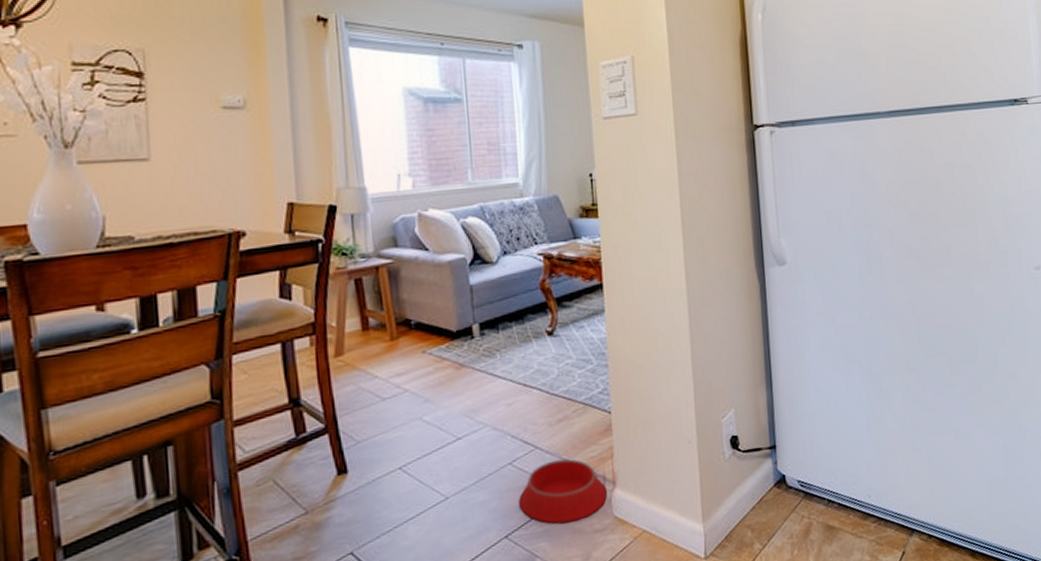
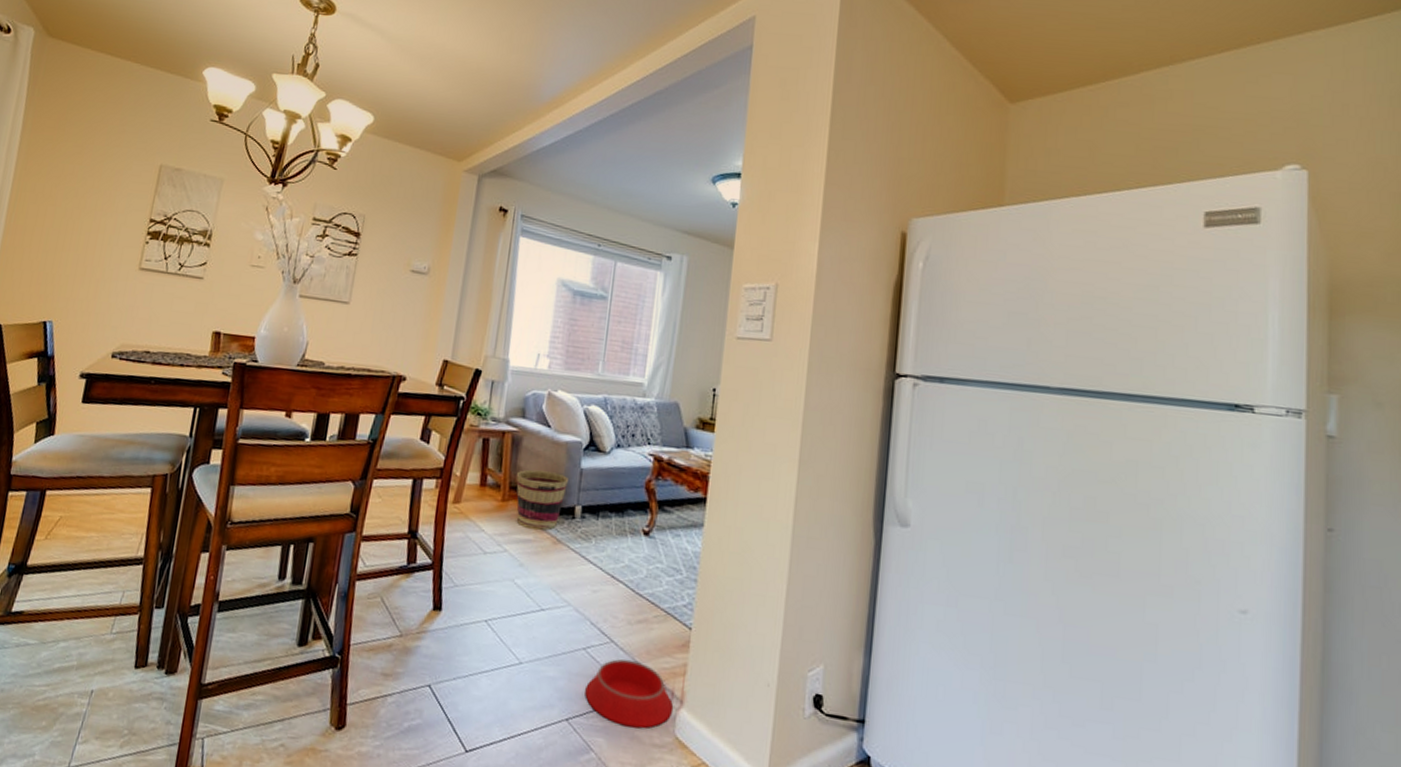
basket: none [402,296,460,363] -> present [516,469,568,532]

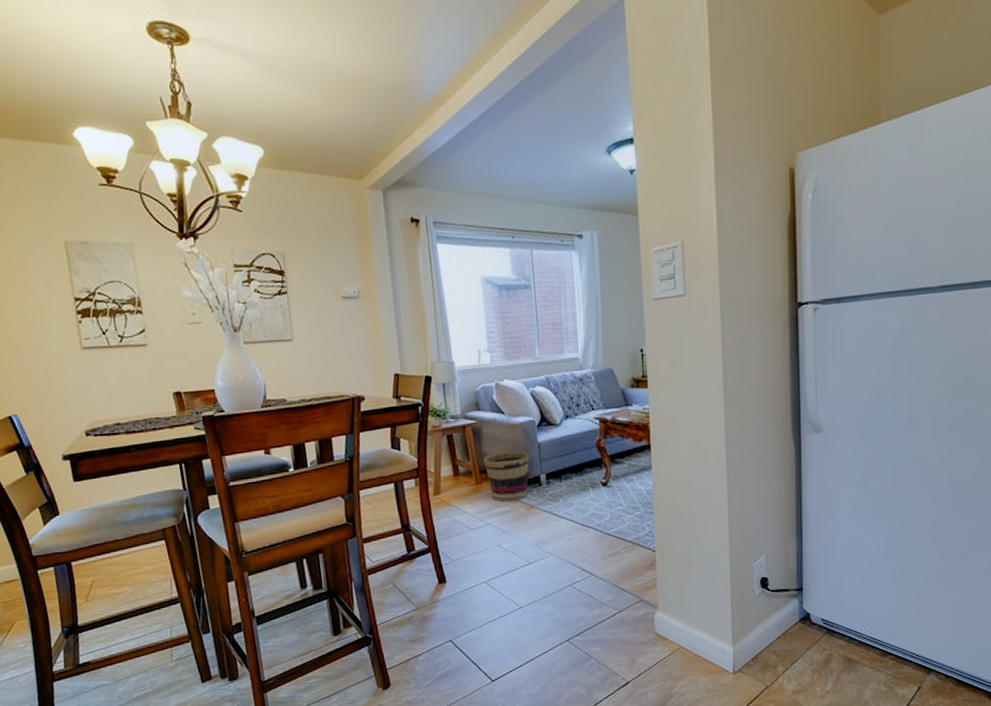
pet bowl: present [585,659,674,729] -> none [578,585,651,635]

